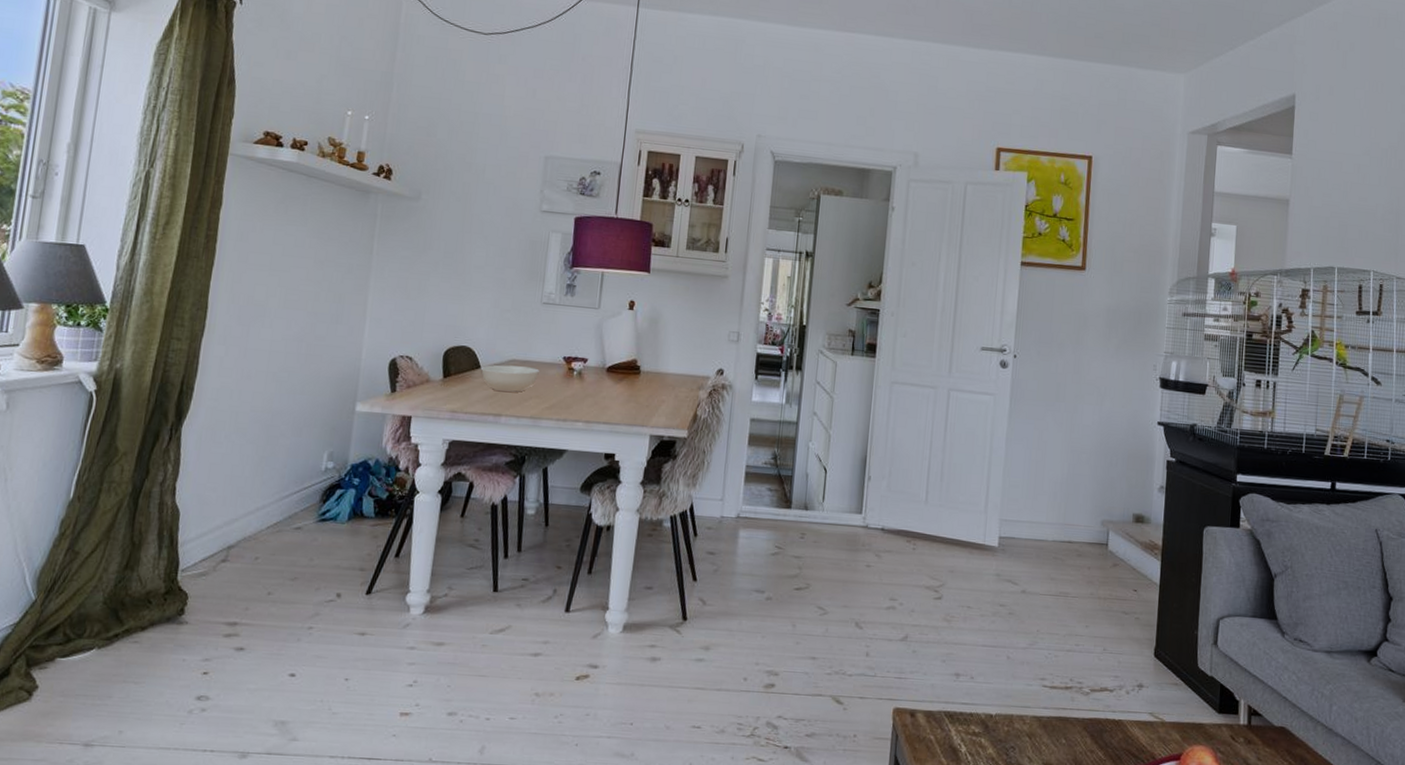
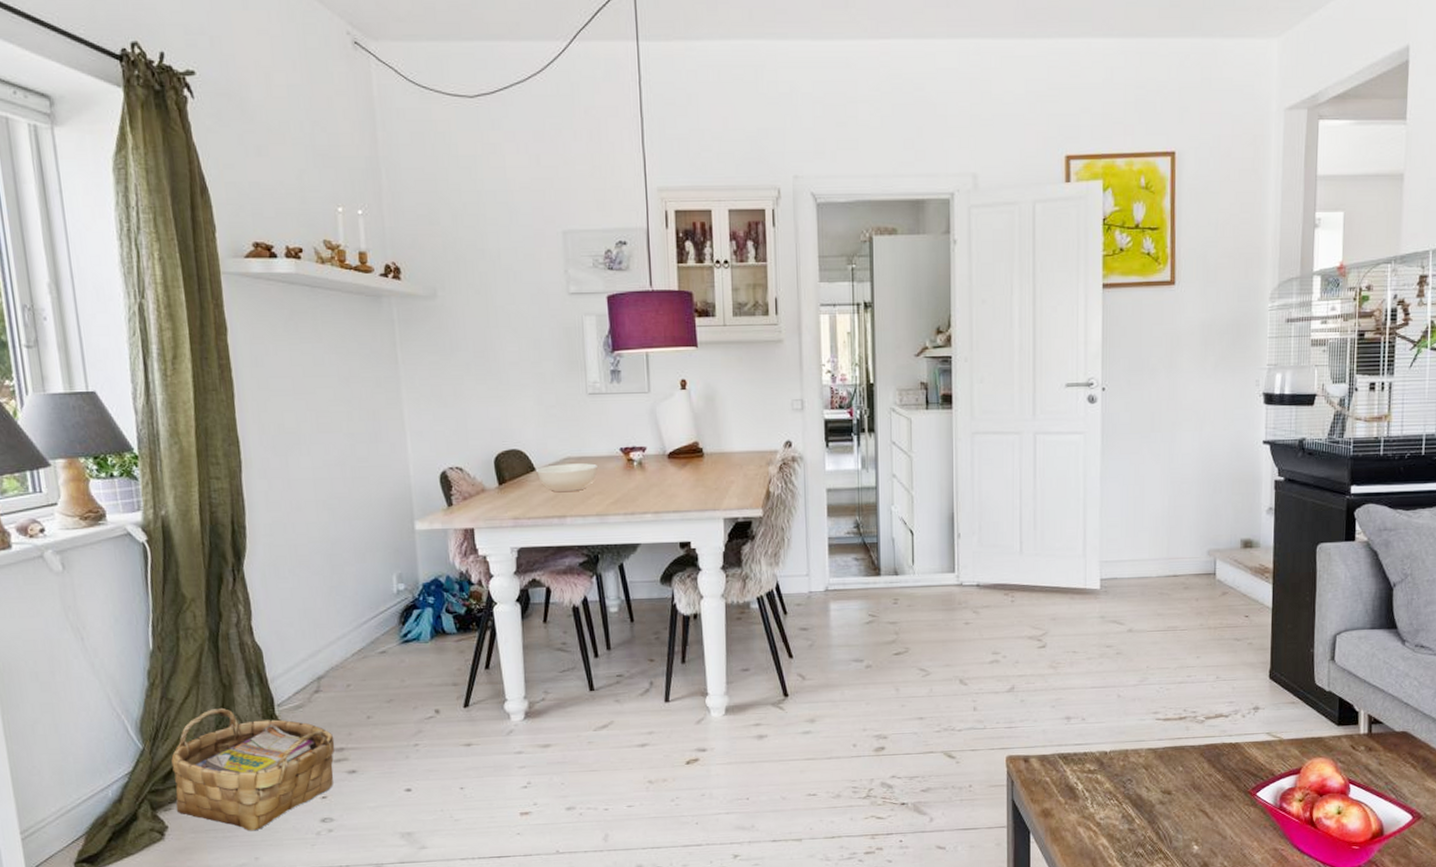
woven basket: none [51,566,230,702] -> present [171,707,335,831]

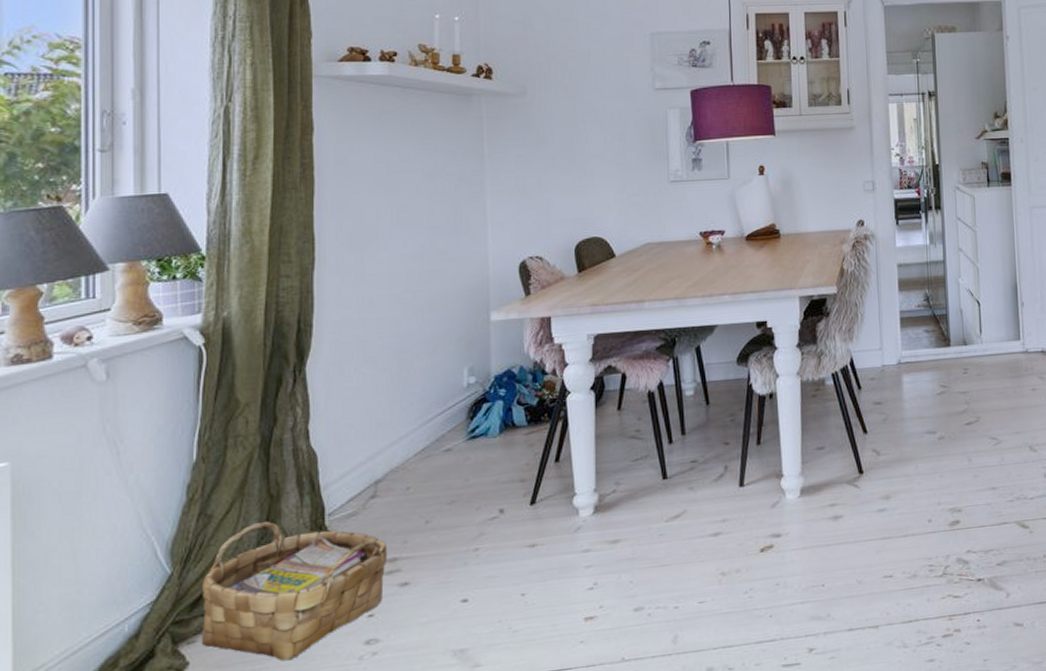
bowl: present [535,463,598,493] -> none [615,248,677,278]

